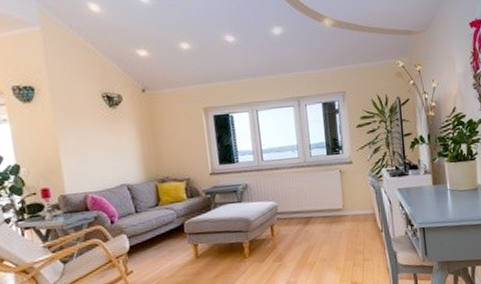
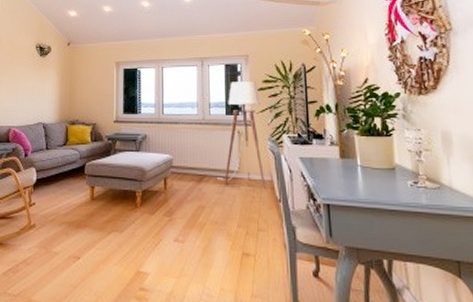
floor lamp: none [323,118,369,223] -> present [218,81,266,188]

